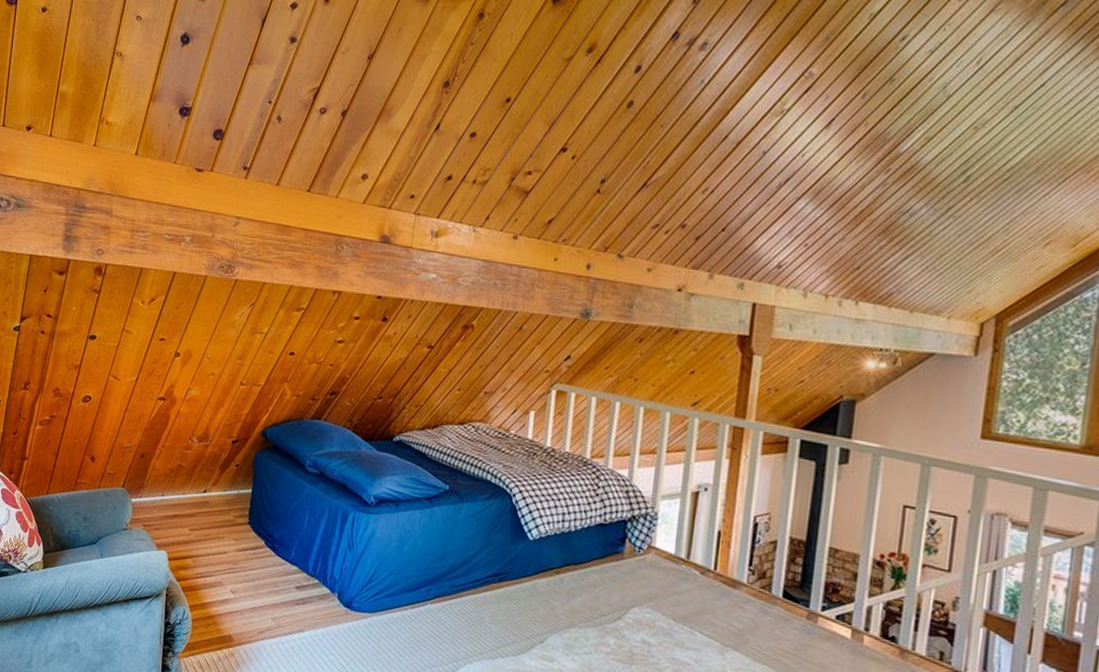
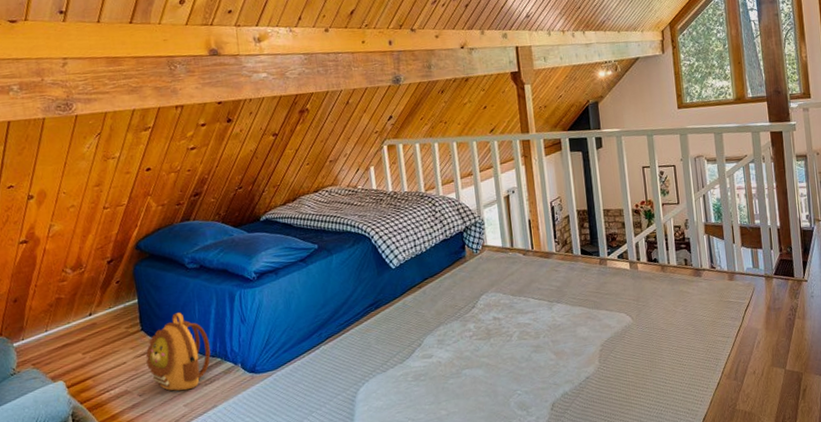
backpack: none [245,516,312,604] -> present [145,312,211,391]

